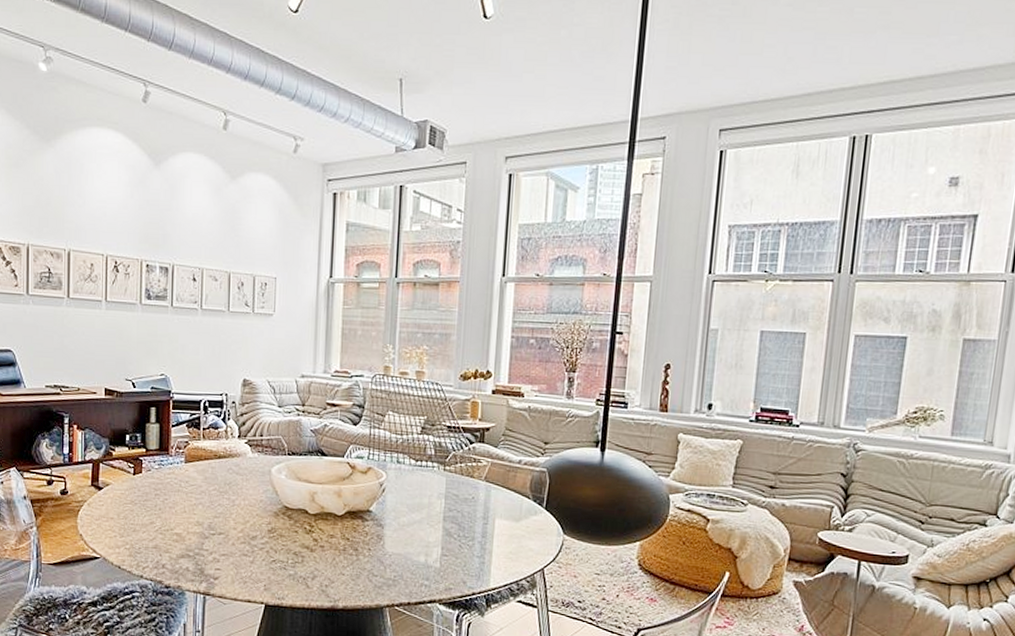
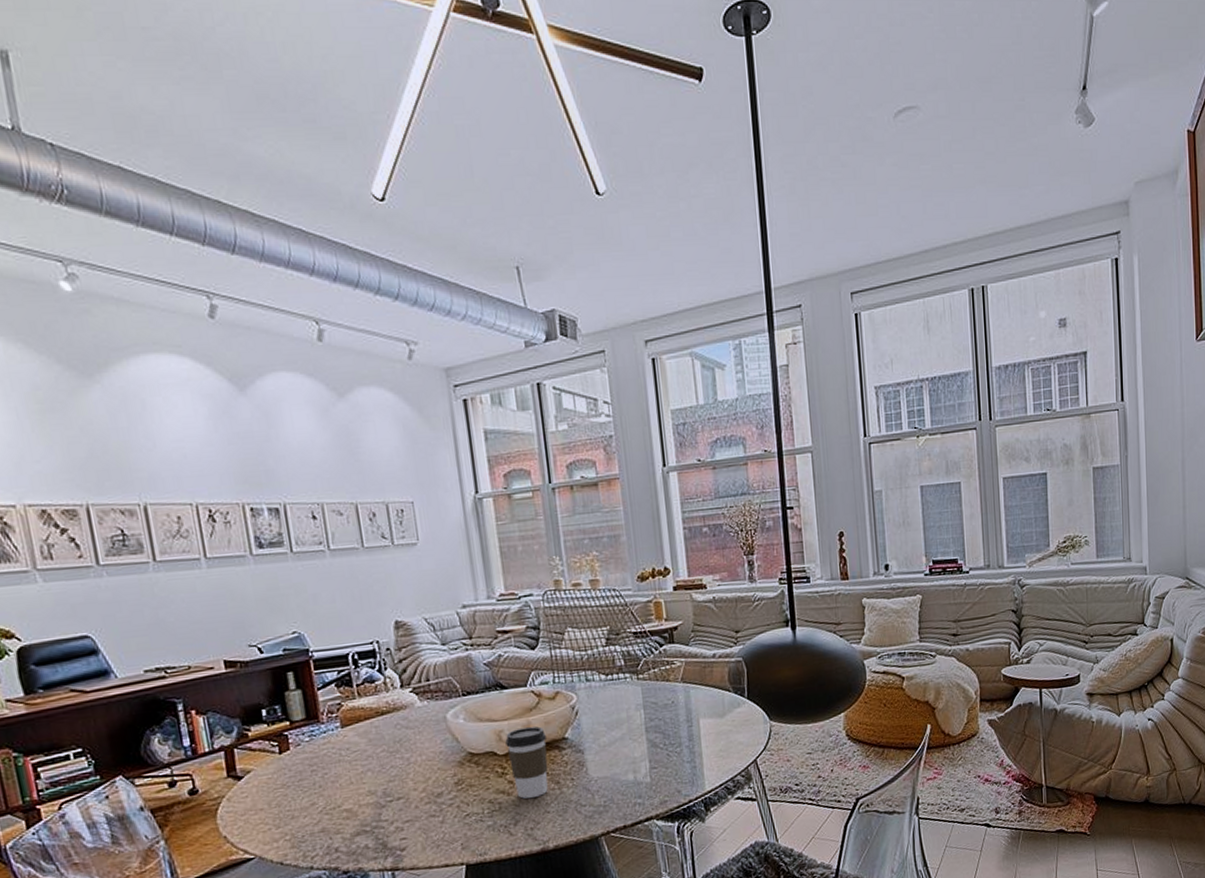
coffee cup: none [317,493,353,558] -> present [505,726,548,799]

